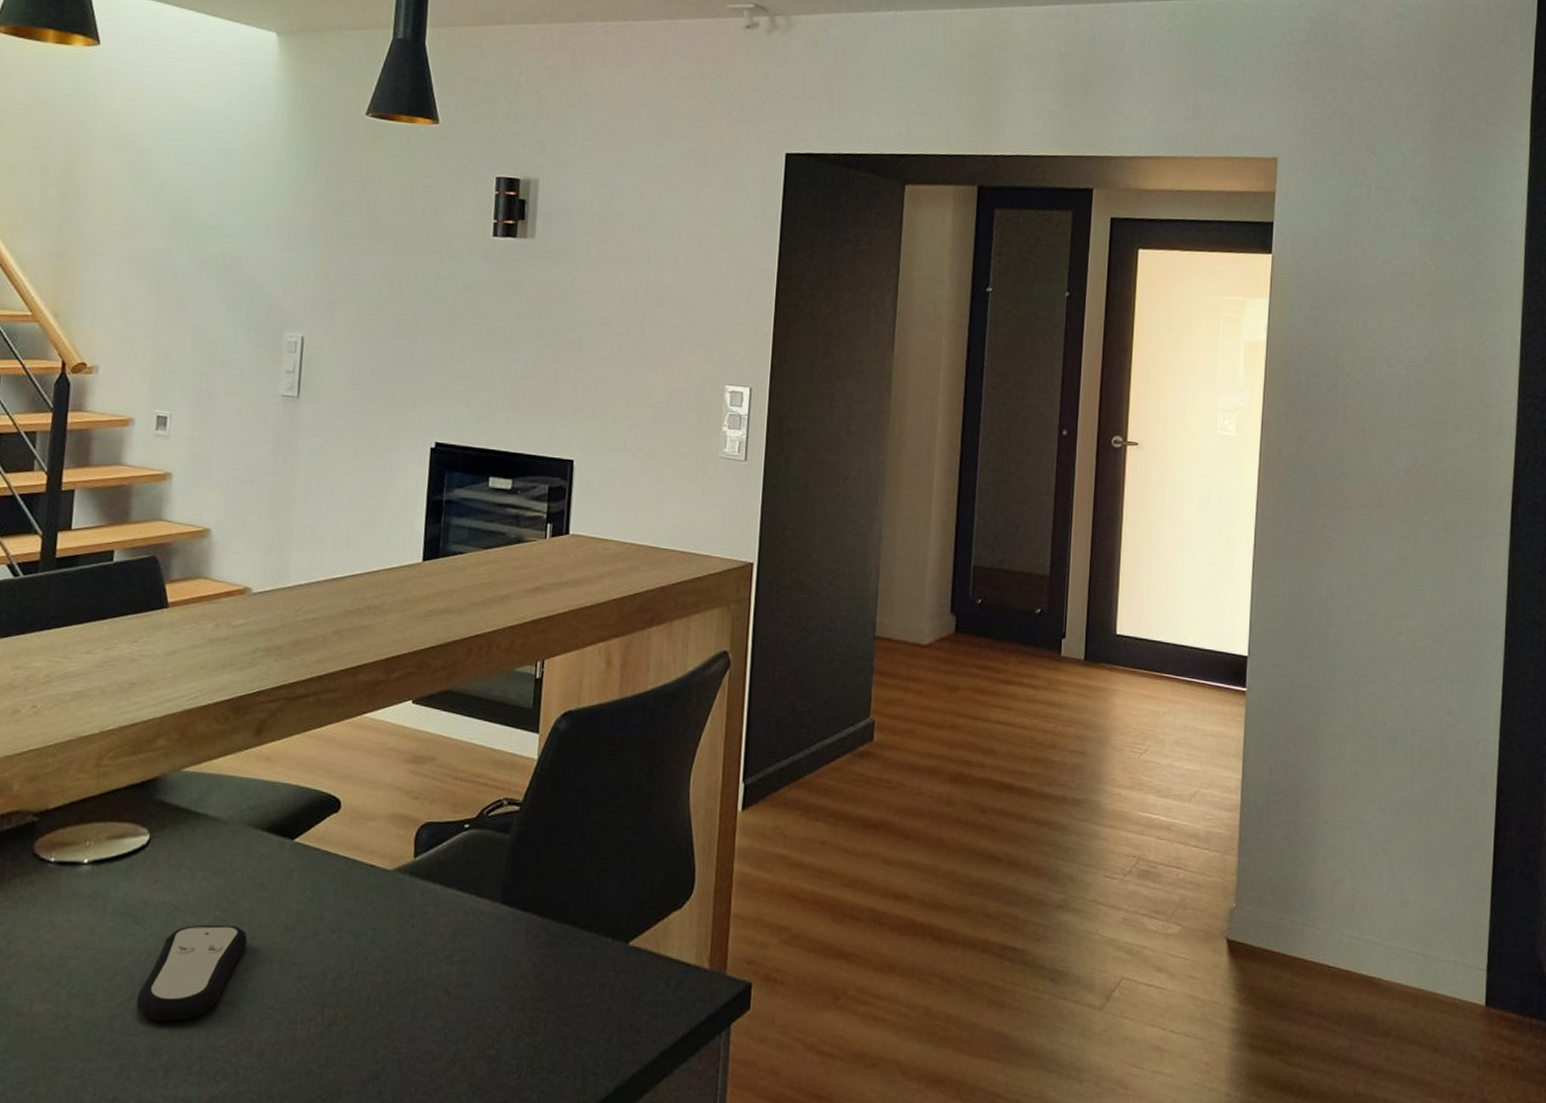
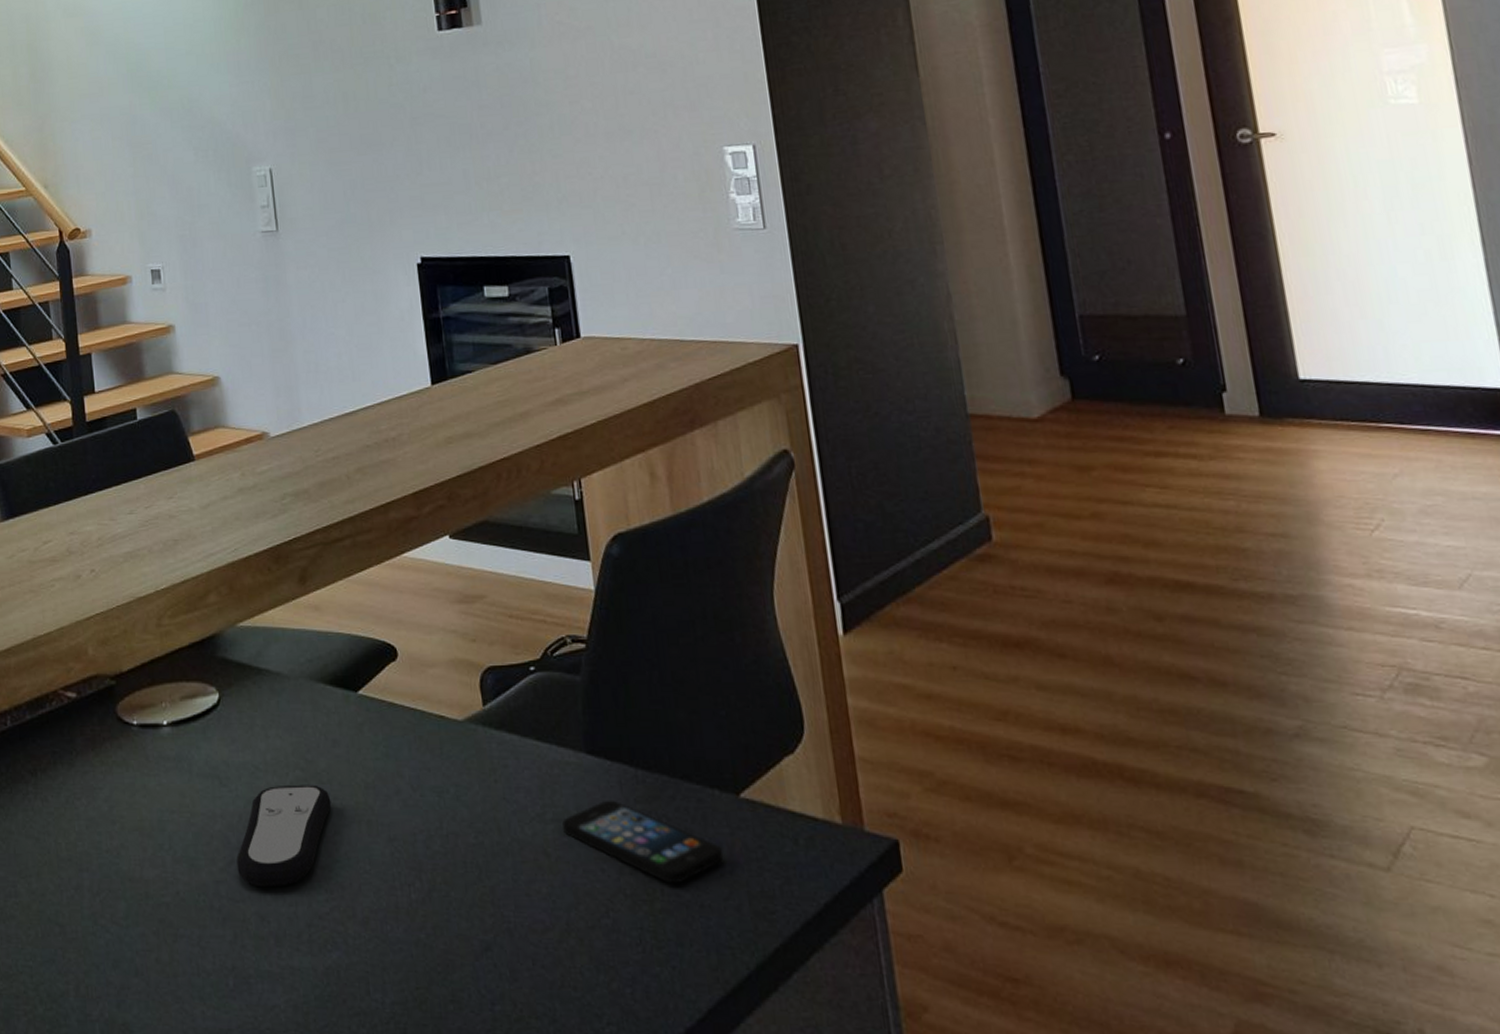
smartphone: none [467,945,604,1019] -> present [562,800,723,884]

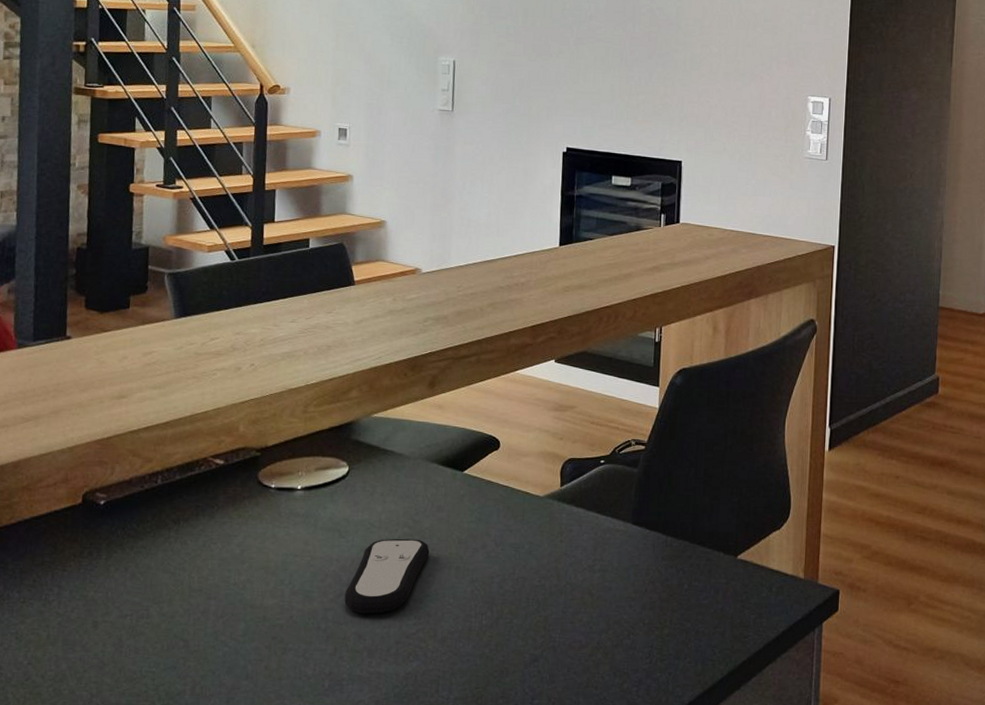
smartphone: present [562,800,723,884] -> none [606,557,718,617]

